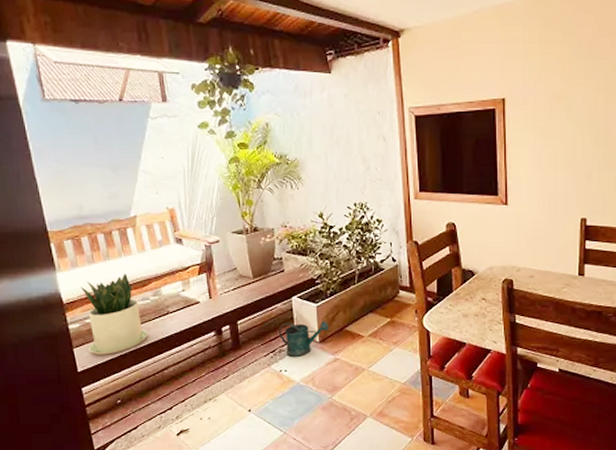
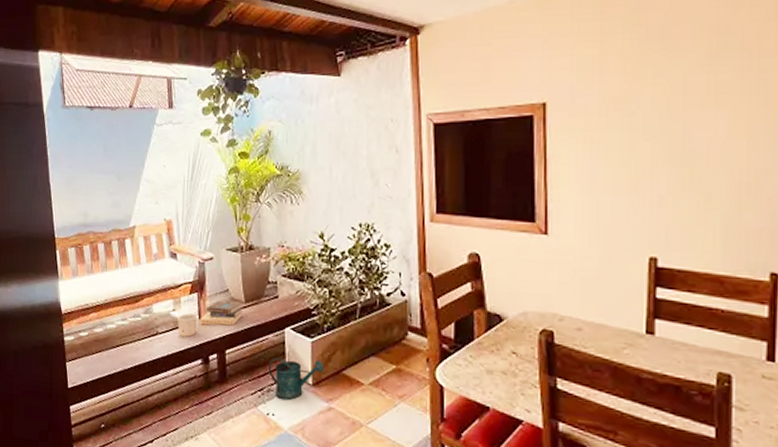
planter: present [81,274,148,355] -> none [79,287,136,373]
mug: none [188,292,212,313] -> present [177,313,201,337]
books: none [210,279,251,301] -> present [200,301,242,326]

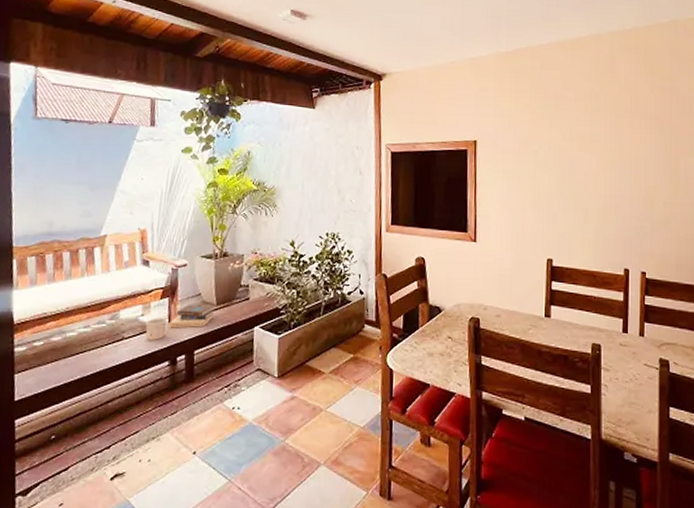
watering can: present [269,357,324,401] -> none [236,354,289,394]

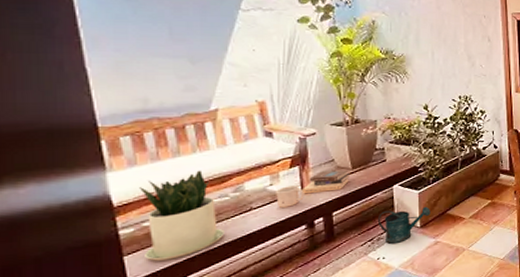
planter: none [31,294,98,383] -> present [140,170,225,261]
watering can: none [236,354,289,394] -> present [378,206,431,245]

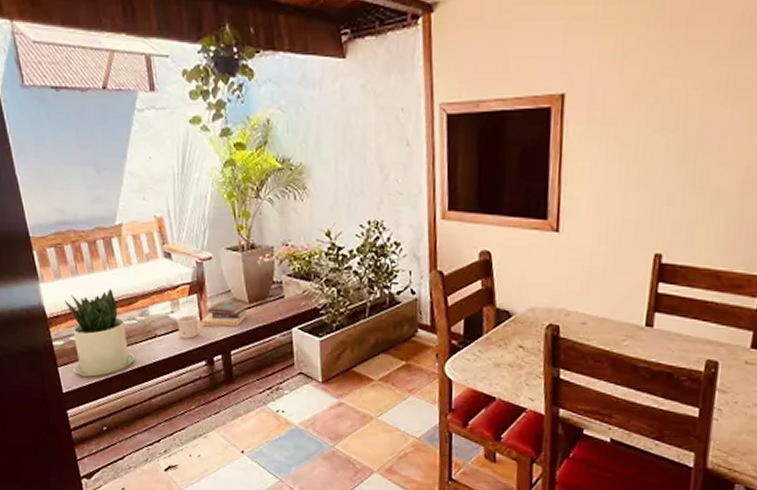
watering can: present [378,206,431,245] -> none [277,357,334,398]

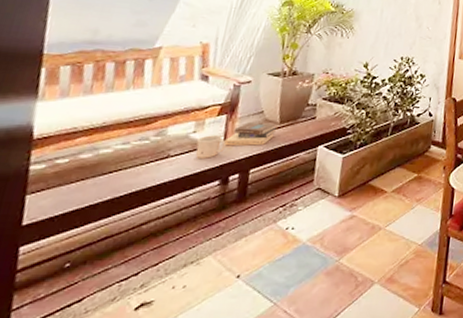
planter: present [65,289,135,377] -> none [47,109,135,204]

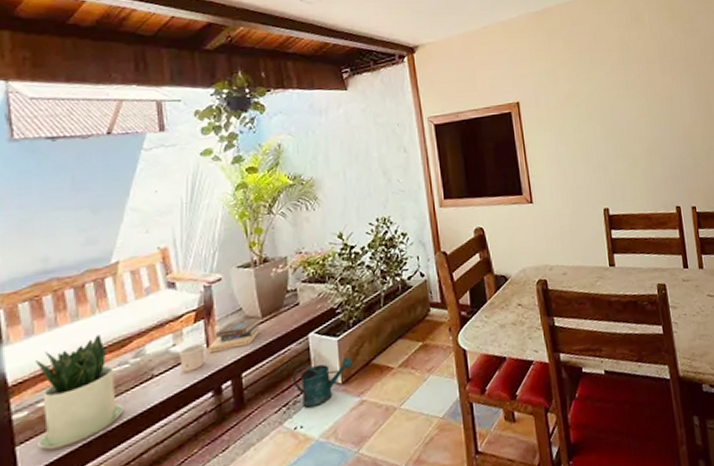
planter: none [47,109,135,204] -> present [36,334,124,450]
watering can: none [294,173,352,214] -> present [293,356,353,409]

